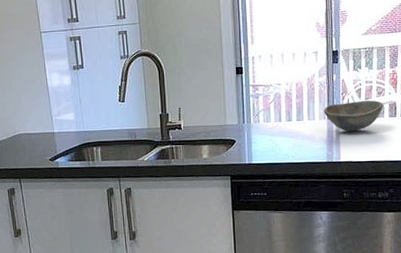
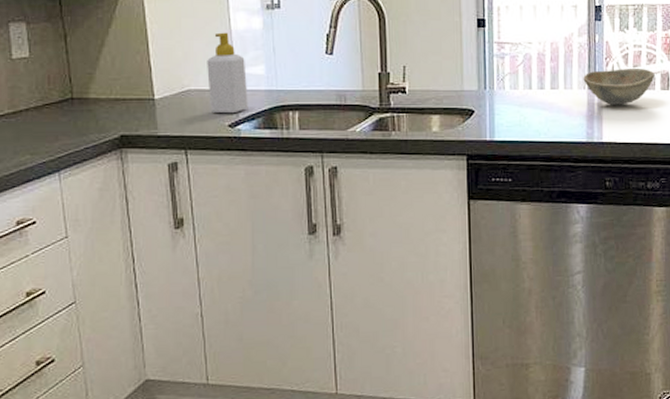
soap bottle: none [31,89,63,151] -> present [207,32,248,114]

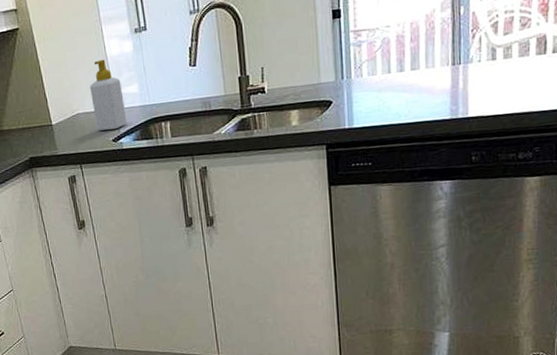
bowl: present [583,69,655,105] -> none [446,35,529,79]

